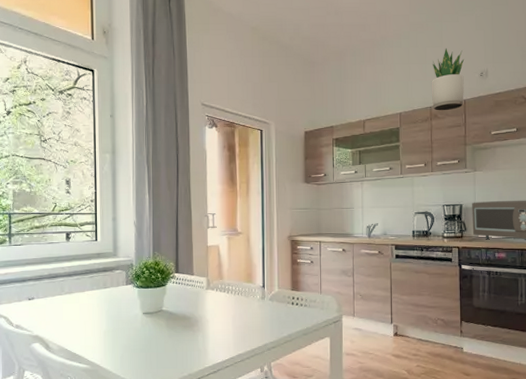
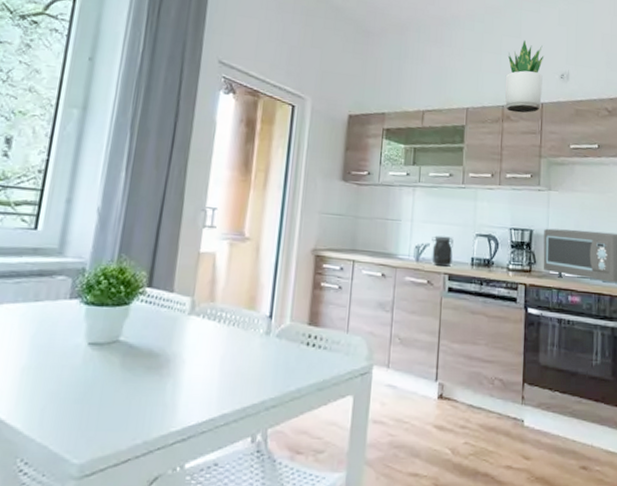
jar: none [379,216,397,240] -> present [432,235,454,267]

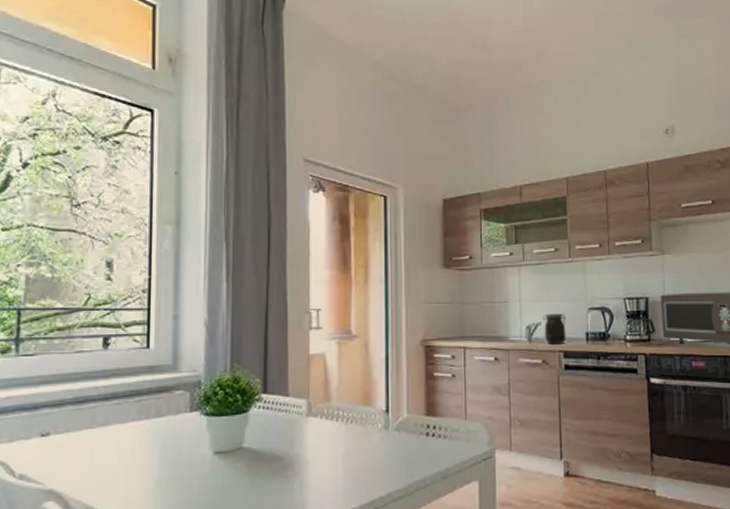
planter: present [505,39,544,113] -> none [605,96,646,176]

